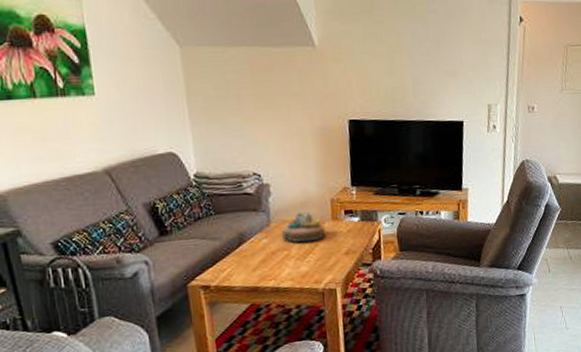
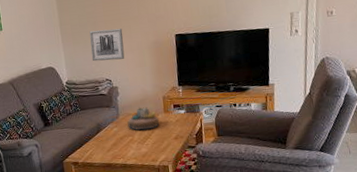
wall art: none [230,106,280,149] -> present [89,28,125,62]

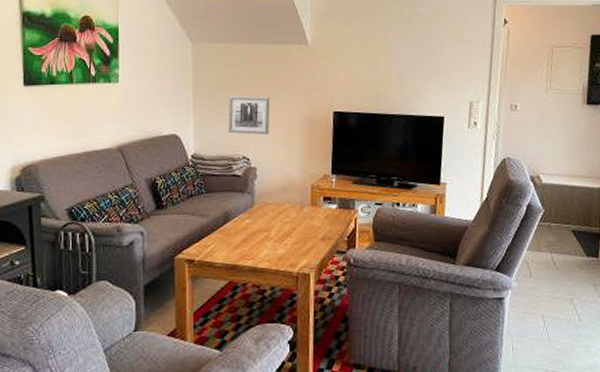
decorative bowl: present [127,107,160,130] -> none [264,195,305,226]

